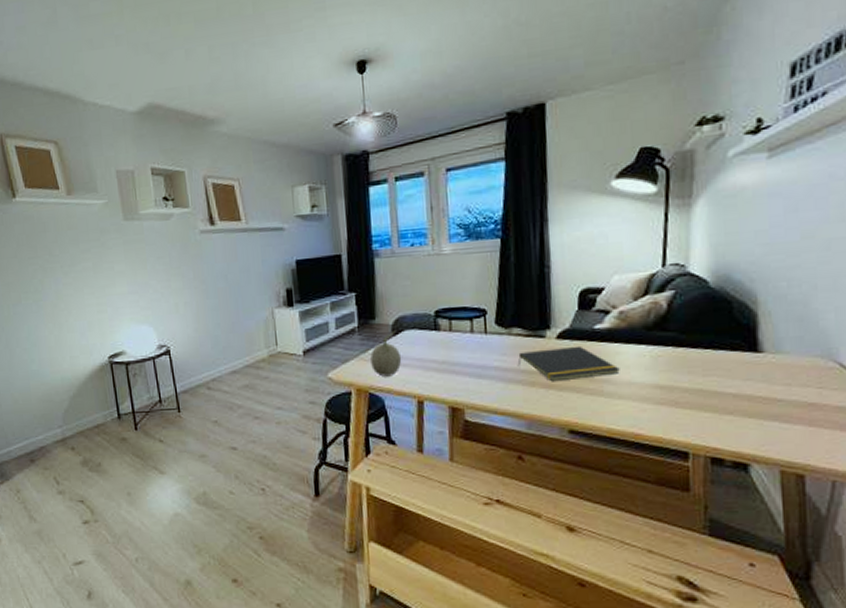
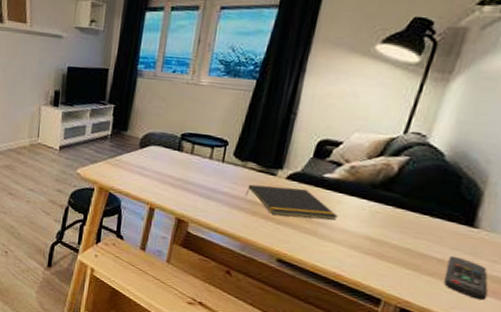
fruit: present [370,330,402,377] -> none [115,144,144,183]
remote control: none [743,387,794,431] -> present [443,255,488,301]

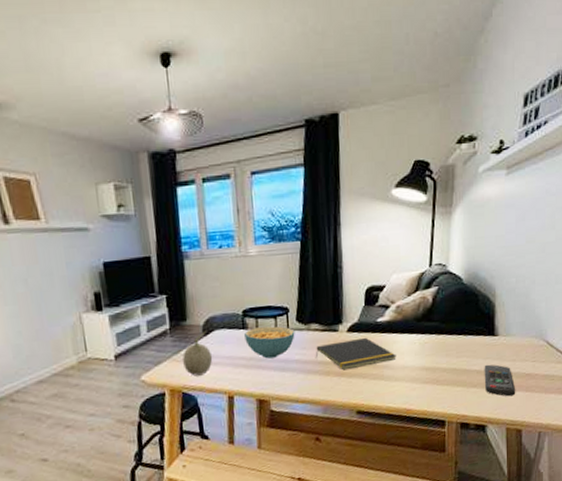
fruit: none [115,144,144,183] -> present [182,331,213,376]
cereal bowl: none [177,152,230,185] -> present [244,326,295,359]

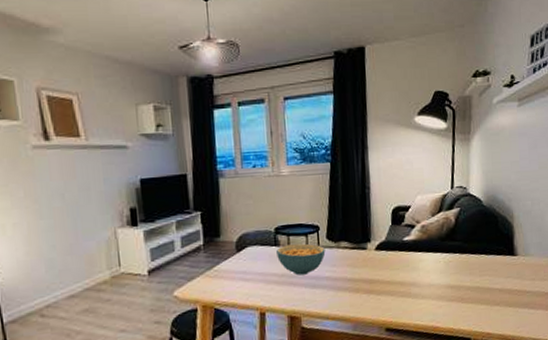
fruit: present [182,331,213,376] -> none [215,247,246,292]
notepad: present [315,337,396,371] -> none [345,255,423,288]
remote control: present [484,364,516,397] -> none [505,283,537,315]

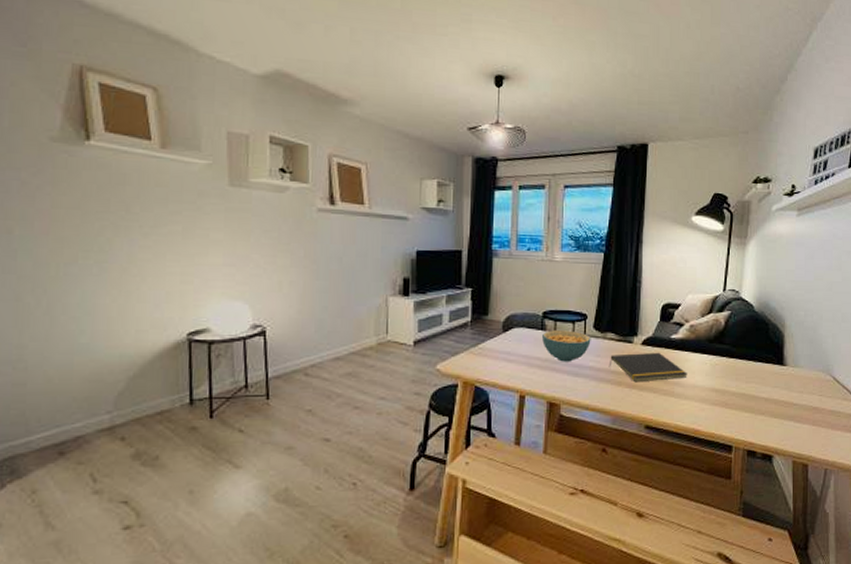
notepad: none [345,255,423,288] -> present [608,352,687,383]

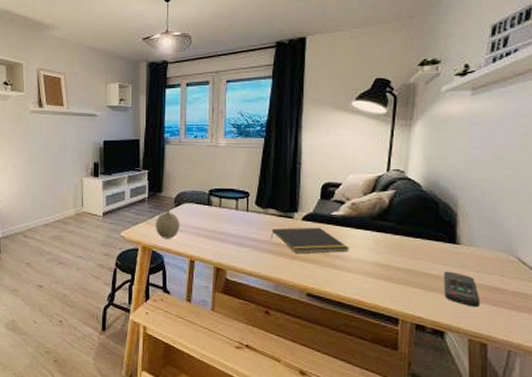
fruit: none [480,327,509,371] -> present [156,203,180,239]
cereal bowl: present [542,330,591,362] -> none [209,206,253,233]
remote control: none [772,393,803,429] -> present [443,271,481,308]

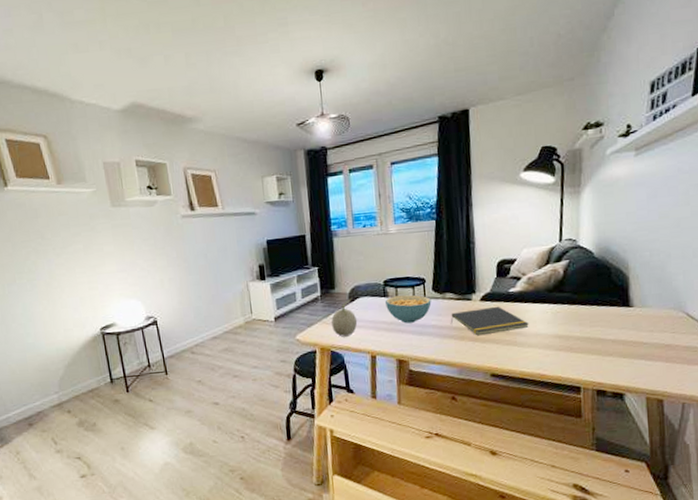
cereal bowl: none [209,206,253,233] -> present [385,294,432,324]
remote control: present [443,271,481,308] -> none [619,334,655,367]

